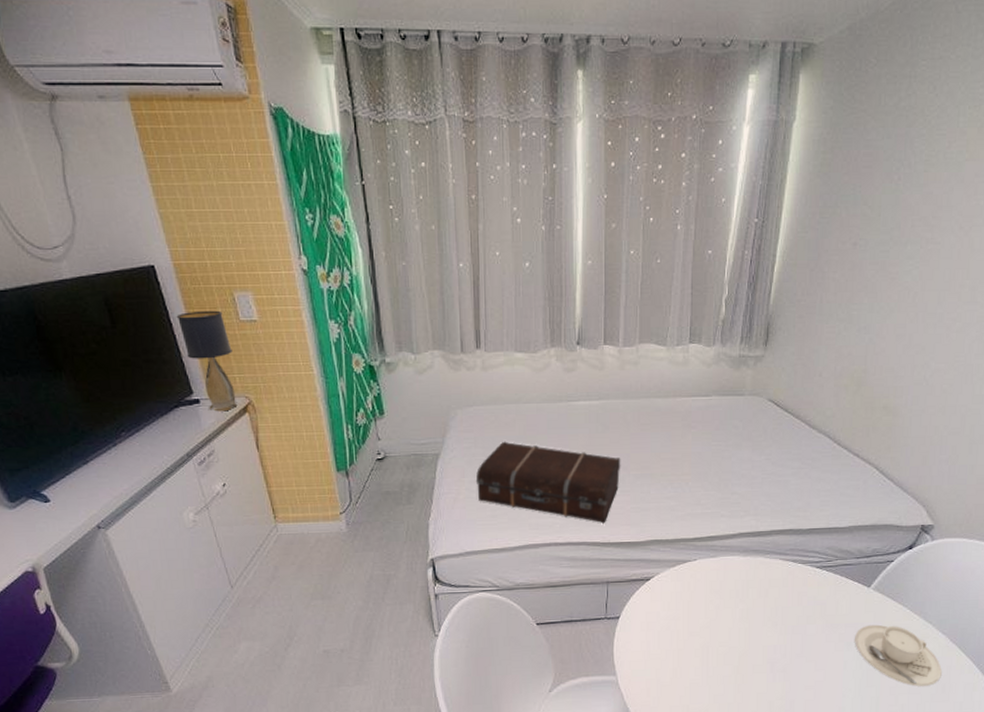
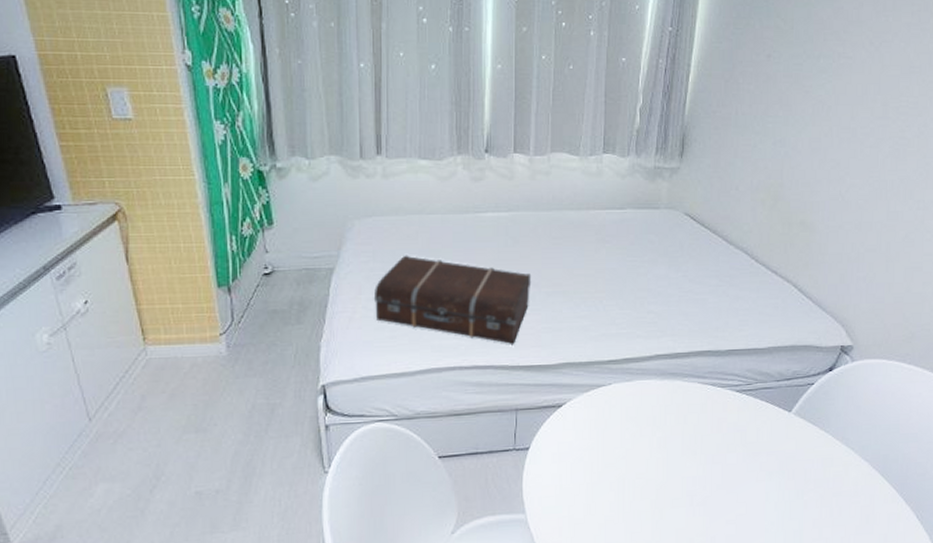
table lamp: present [176,310,236,412] -> none [38,106,104,219]
teacup: present [855,624,942,686] -> none [777,452,865,518]

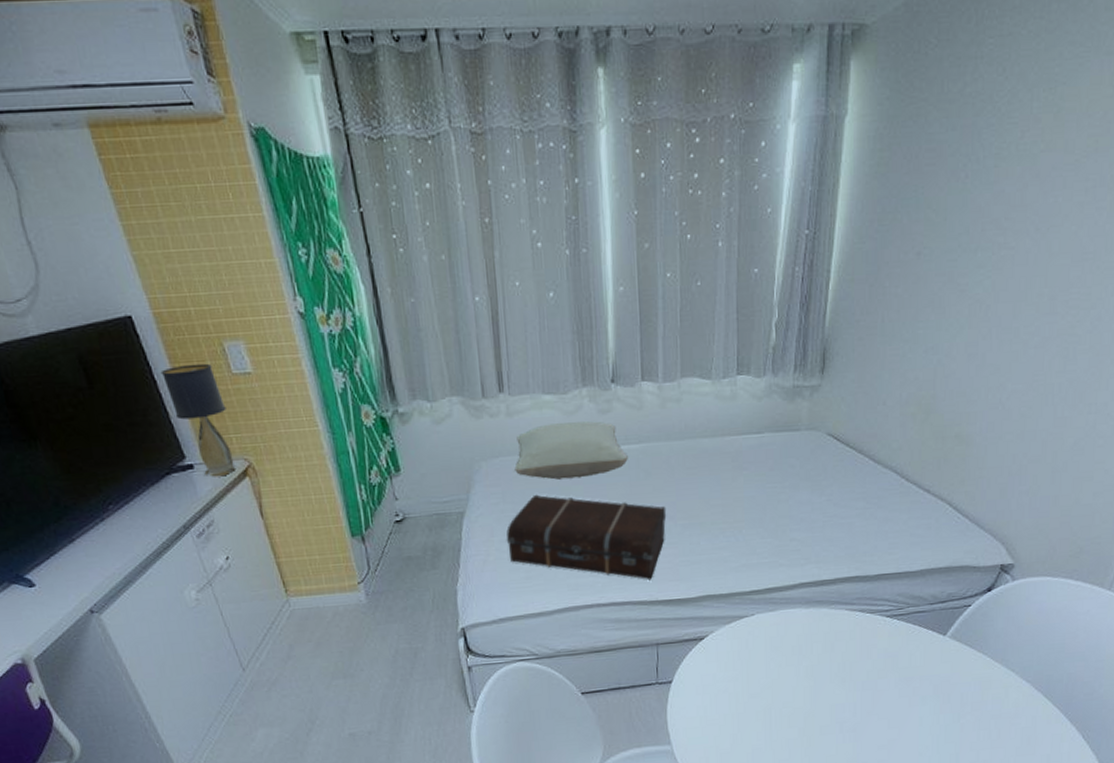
table lamp: none [38,106,104,219] -> present [160,363,235,477]
pillow: none [387,188,497,242] -> present [514,421,628,480]

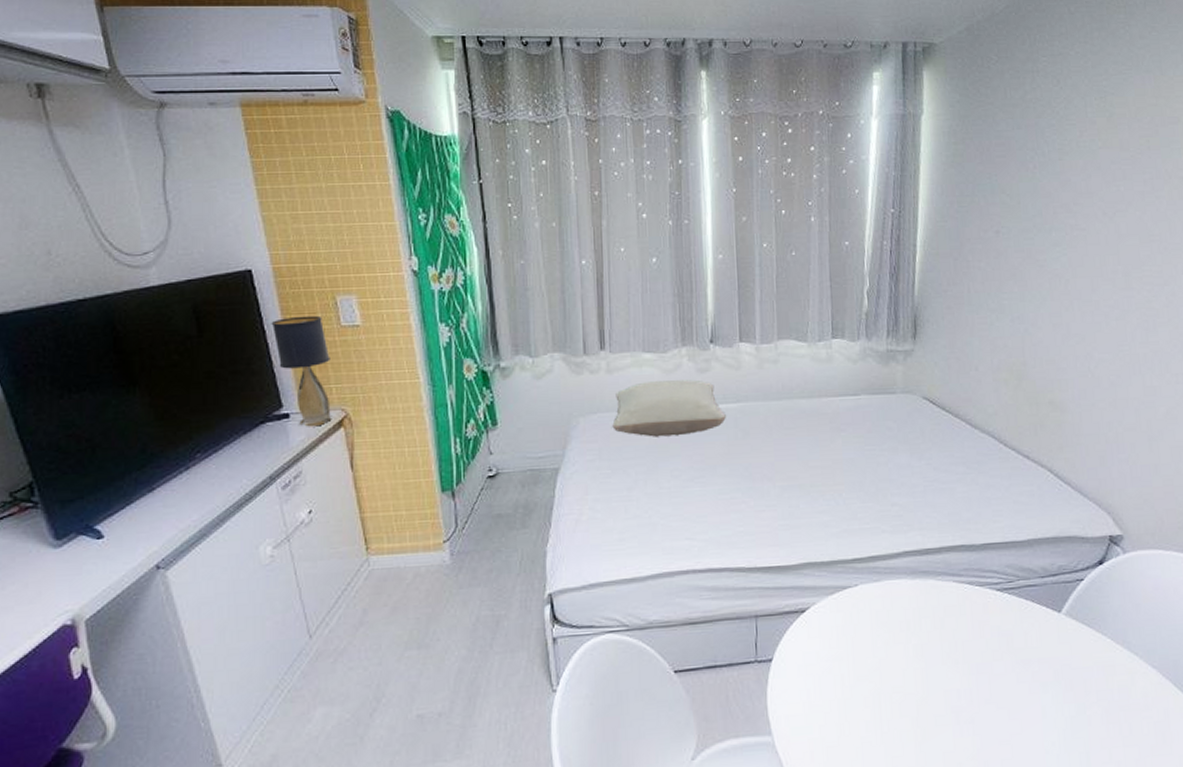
suitcase: present [506,494,667,580] -> none [600,451,765,545]

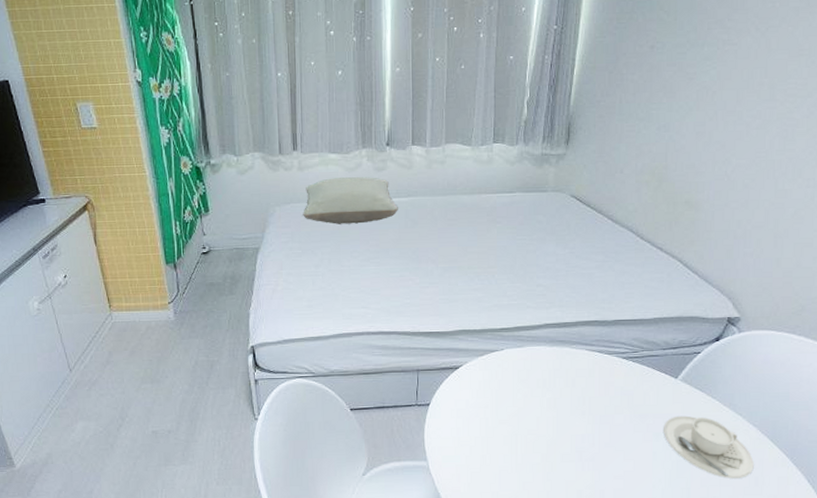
table lamp: present [271,315,331,427] -> none [26,119,77,210]
teacup: none [1051,658,1159,737] -> present [664,415,754,479]

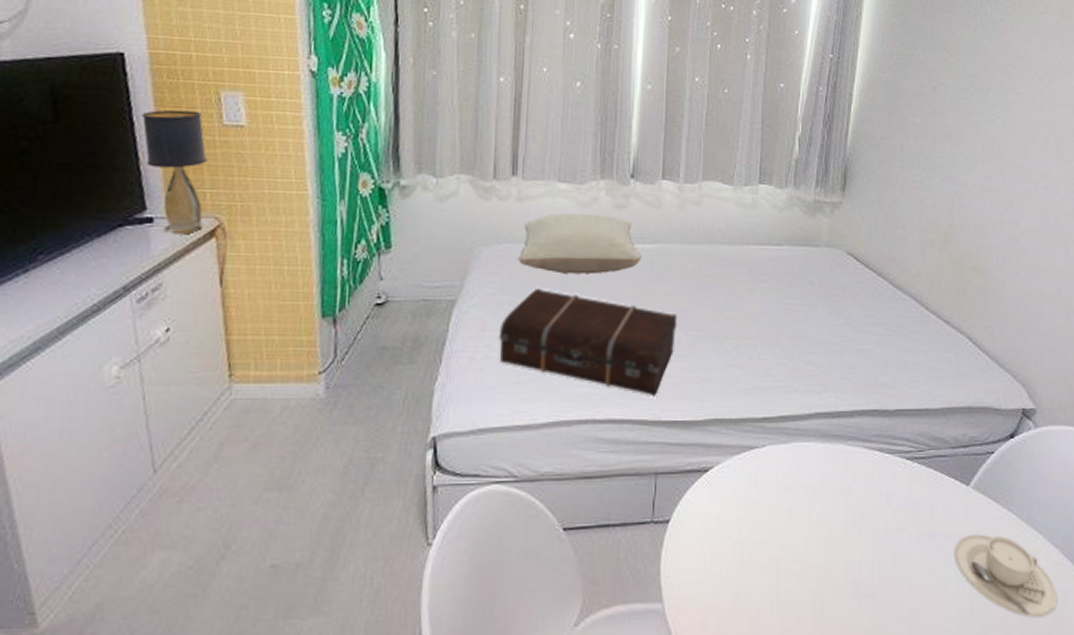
table lamp: none [26,119,77,210] -> present [141,109,207,235]
suitcase: none [292,236,430,314] -> present [498,288,678,396]

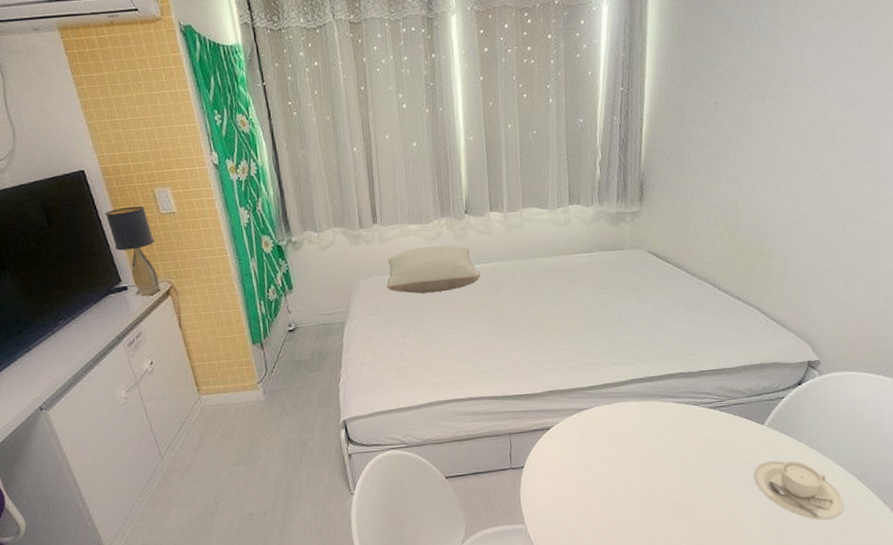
suitcase: present [498,288,678,396] -> none [380,306,515,378]

